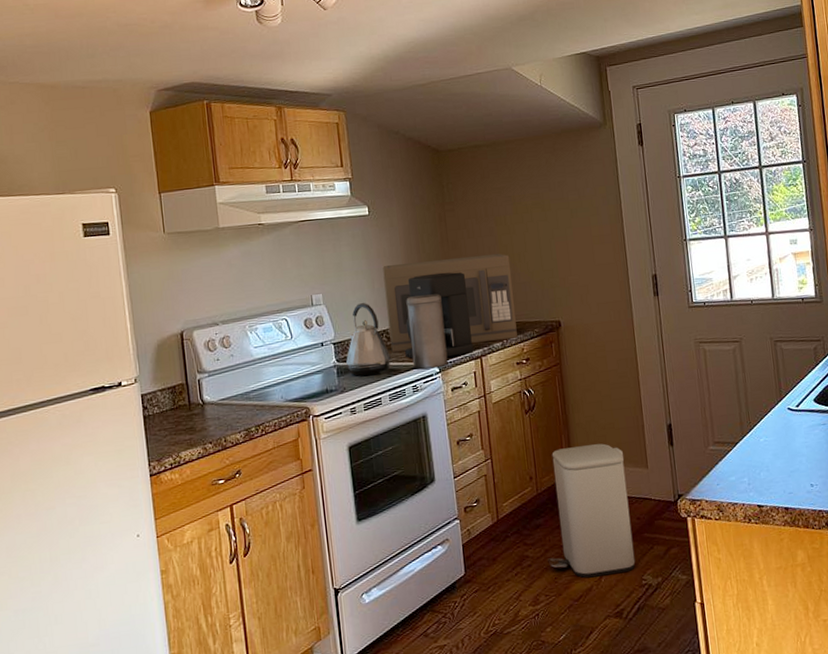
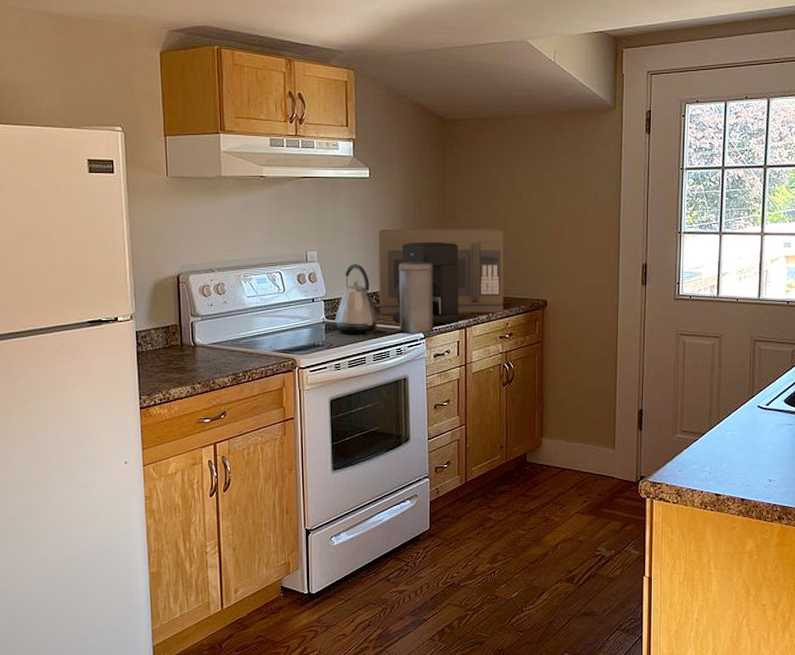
pedal bin: present [548,443,636,578] -> none [509,421,593,544]

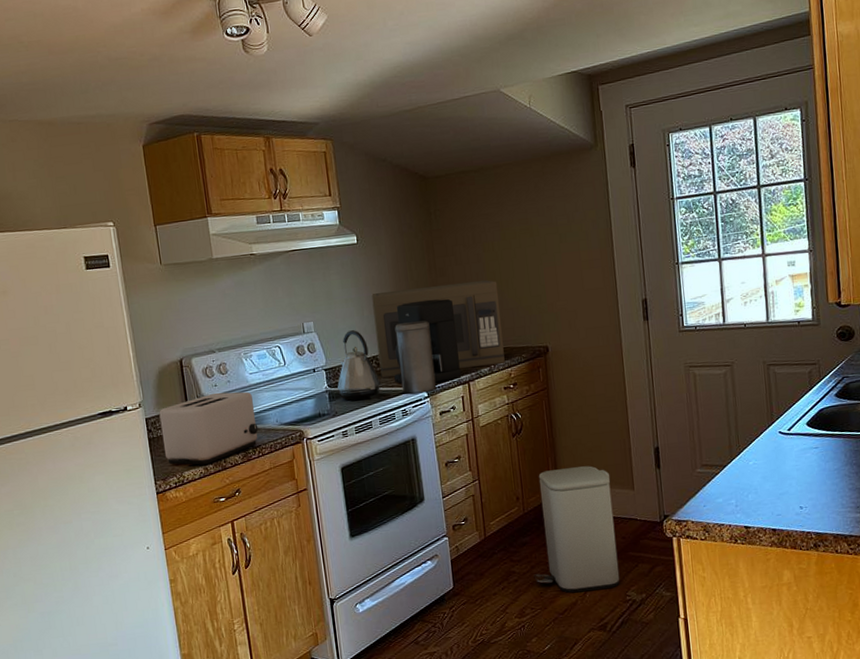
toaster: none [150,312,251,384] -> present [159,391,259,465]
pedal bin: none [509,421,593,544] -> present [533,465,620,593]

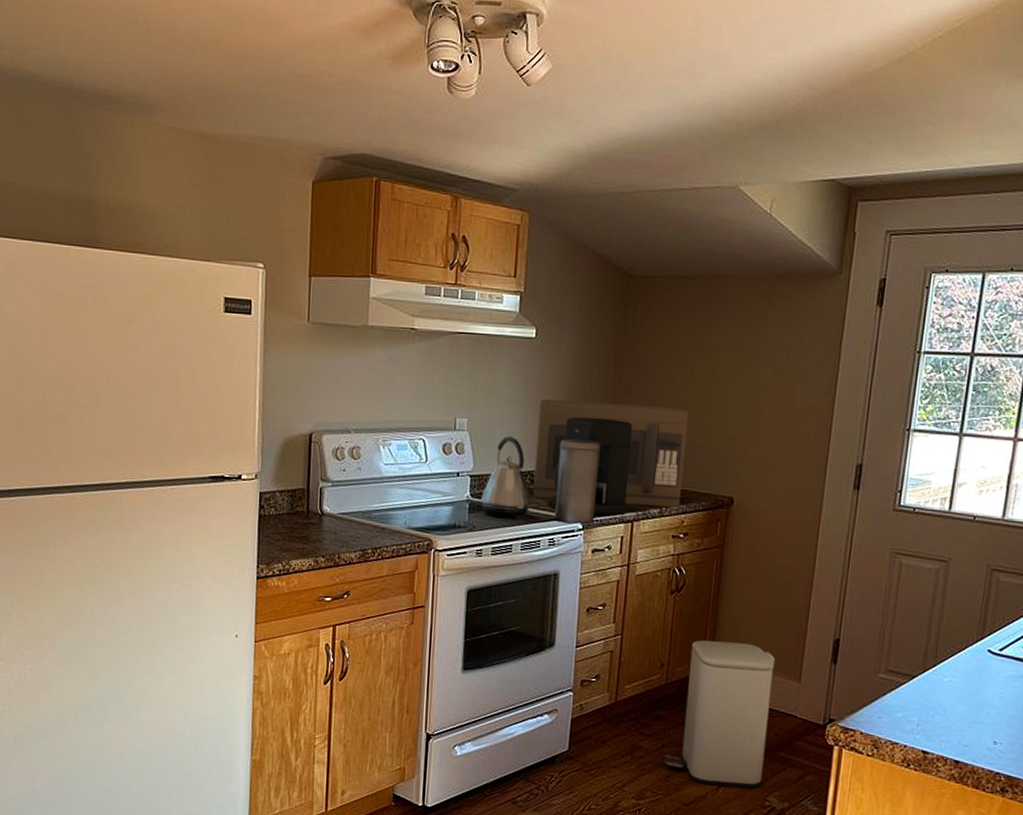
toaster: present [159,391,259,465] -> none [273,478,383,557]

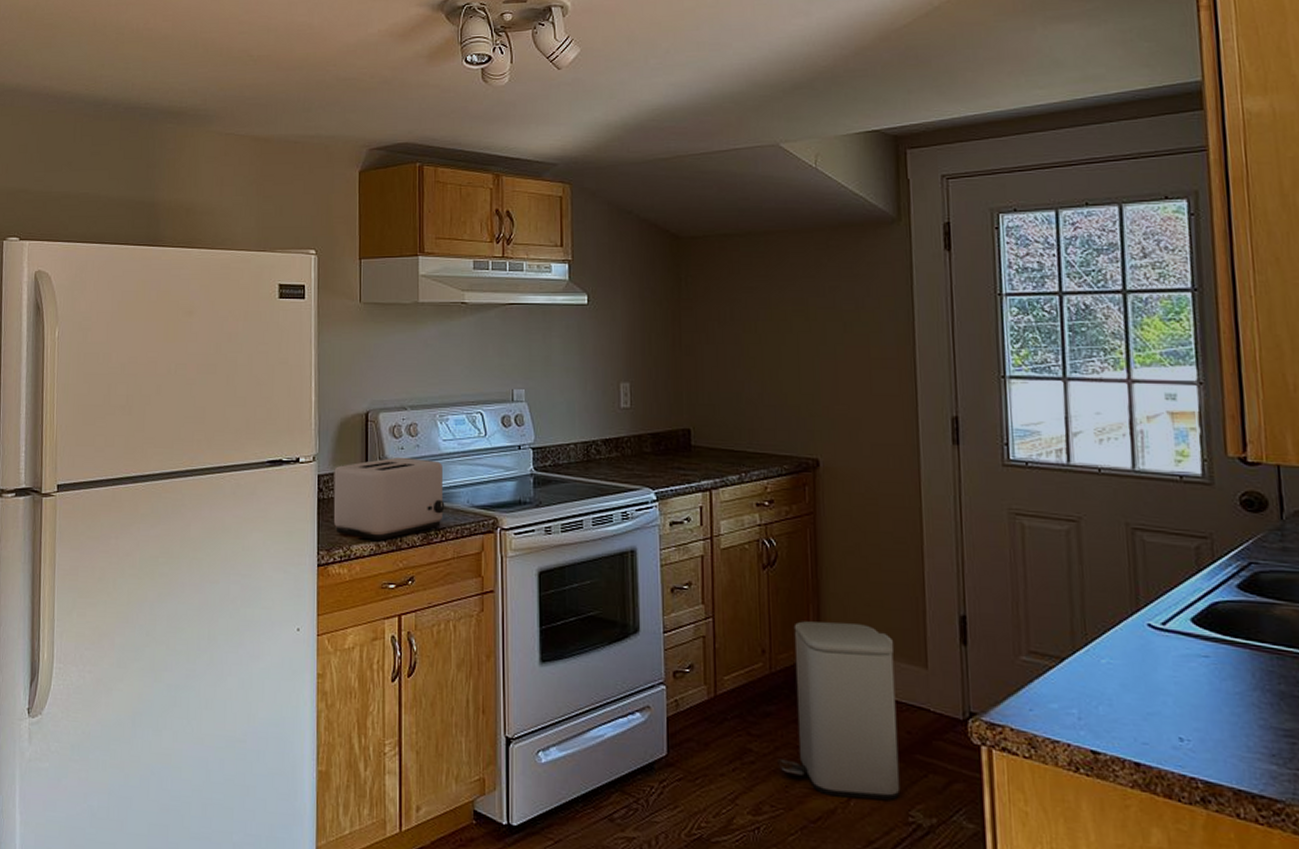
toaster: none [273,478,383,557] -> present [333,456,445,541]
kettle: present [481,437,531,519] -> none [545,406,599,493]
microwave: present [533,398,689,508] -> none [598,364,760,473]
coffee maker: present [548,417,632,515] -> none [617,381,702,484]
canister: present [554,439,602,525] -> none [623,405,670,495]

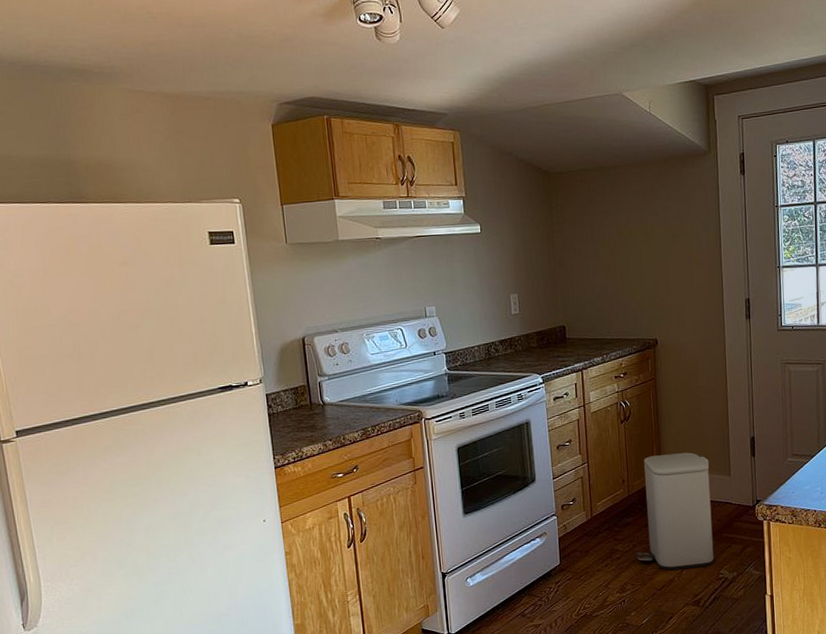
toaster: present [333,456,445,541] -> none [280,371,378,442]

